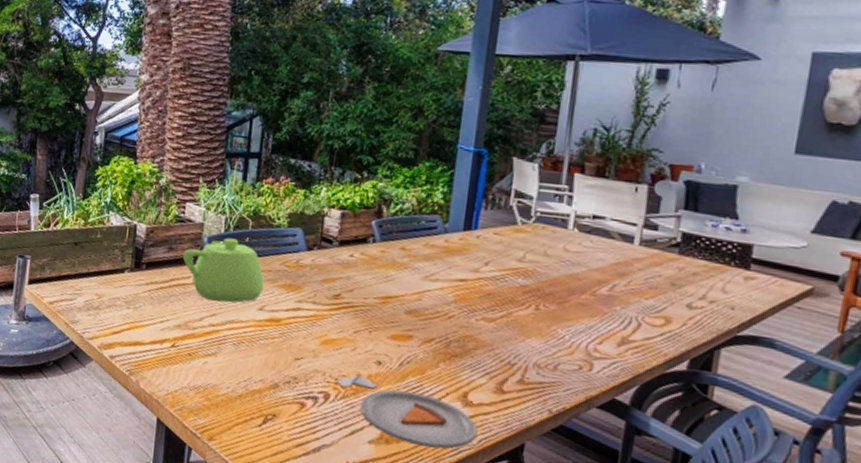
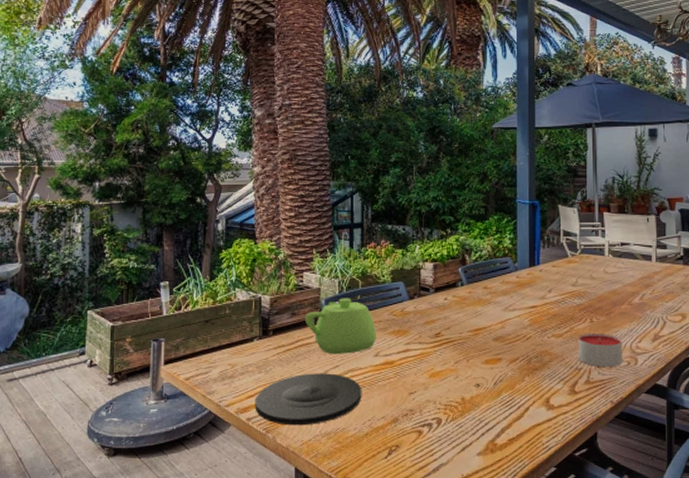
plate: none [119,317,240,375] -> present [255,373,362,426]
dinner plate: present [336,374,478,449] -> none [445,398,561,450]
candle: none [512,322,576,369] -> present [577,333,623,368]

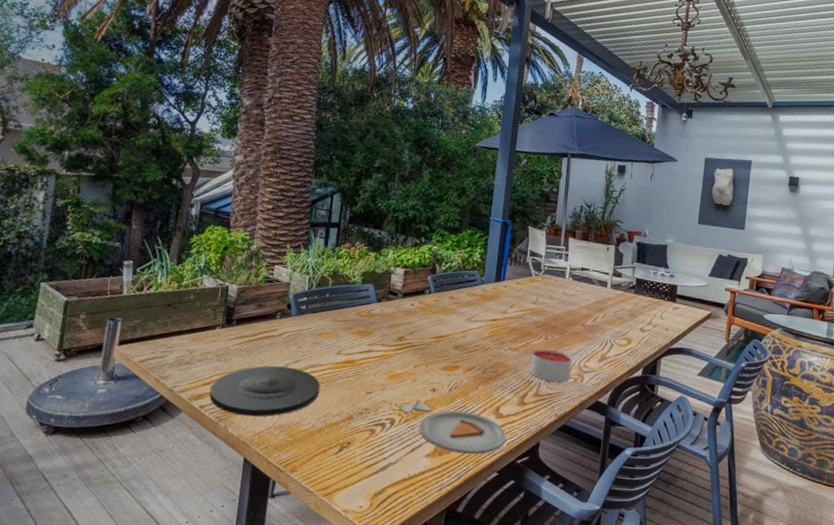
teapot: present [304,298,376,354] -> none [270,294,341,350]
dinner plate: none [445,398,561,450] -> present [400,401,507,455]

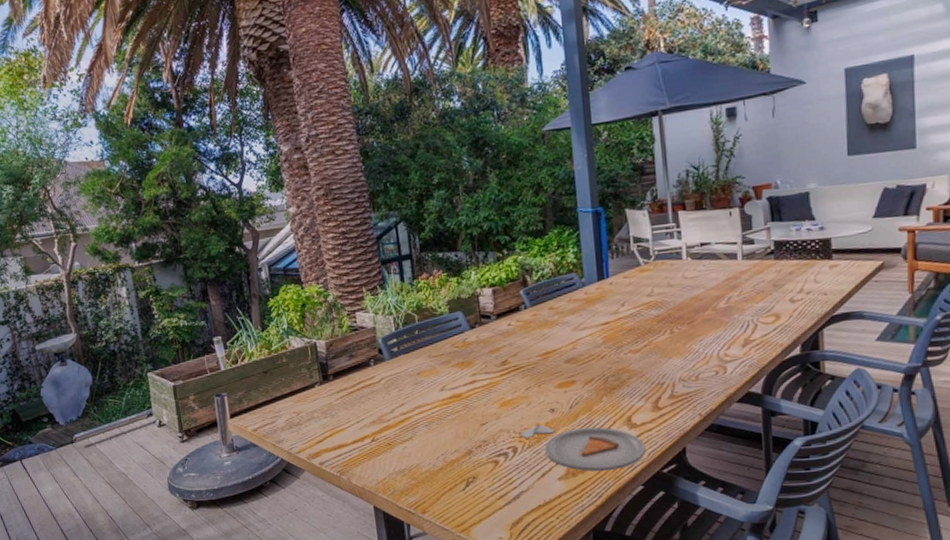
plate: present [209,365,321,417] -> none [324,411,433,467]
candle: present [530,348,572,383] -> none [657,343,710,380]

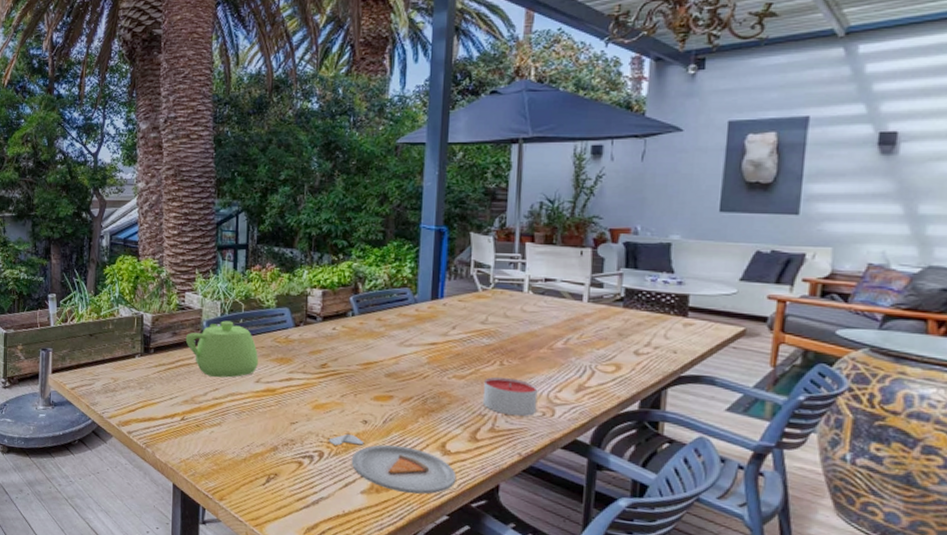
teapot: none [363,334,440,393] -> present [185,320,258,378]
candle: none [657,343,710,380] -> present [482,376,538,417]

